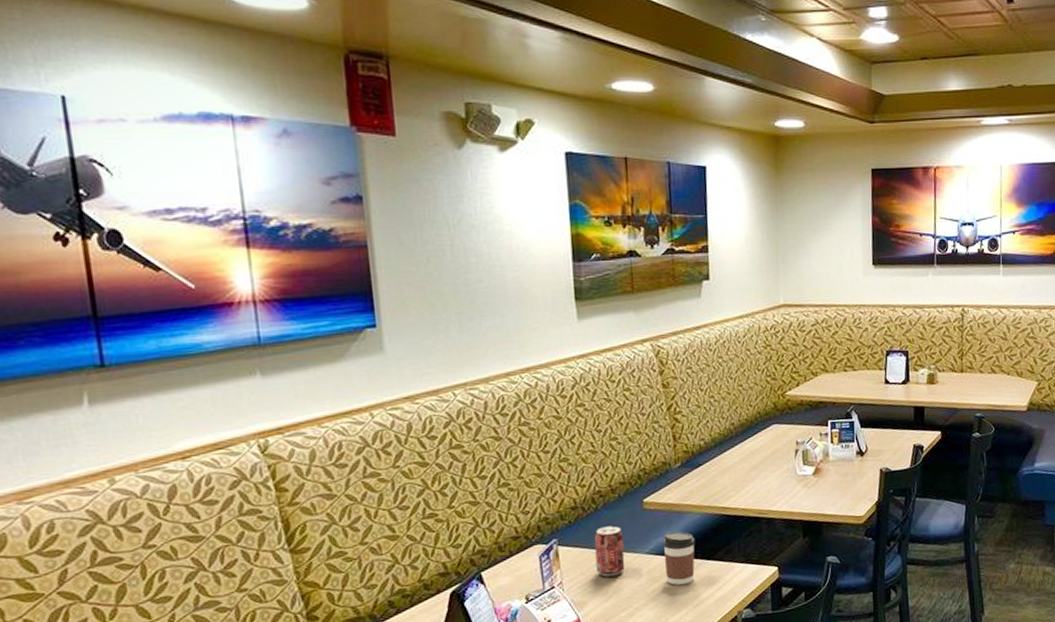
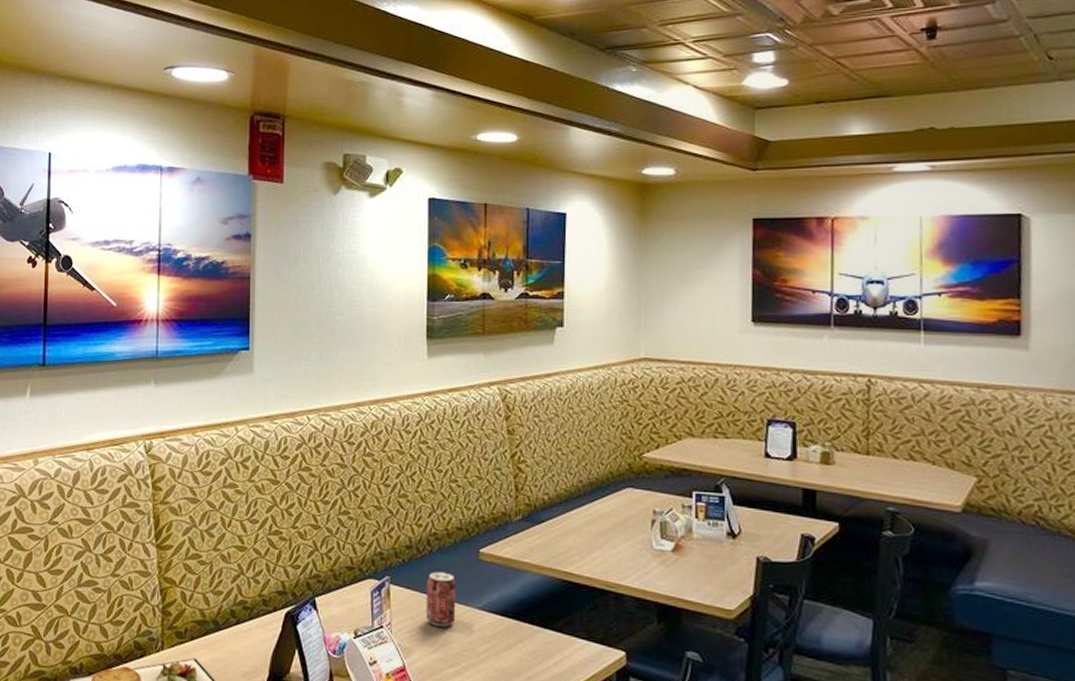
coffee cup: present [662,531,695,585] -> none [497,589,532,651]

